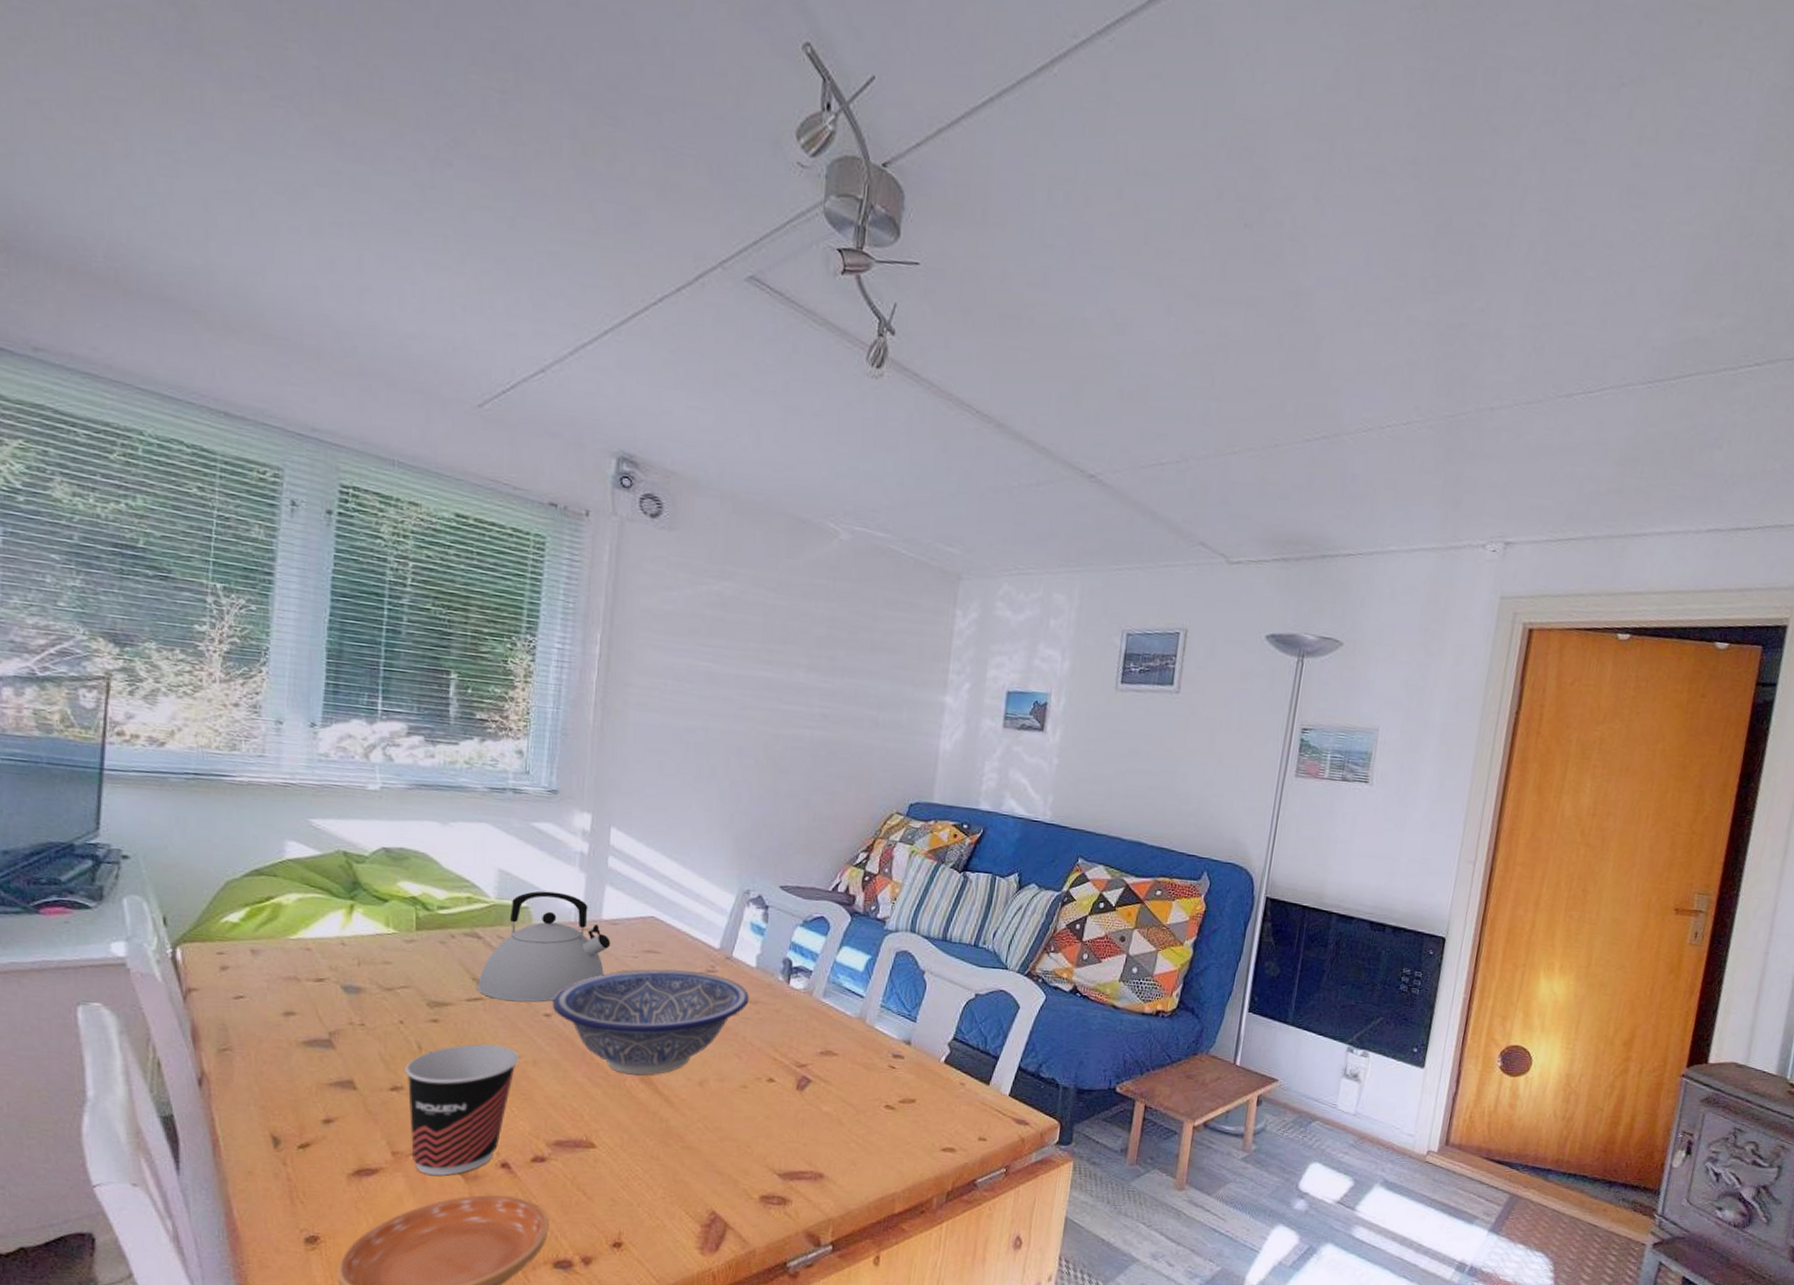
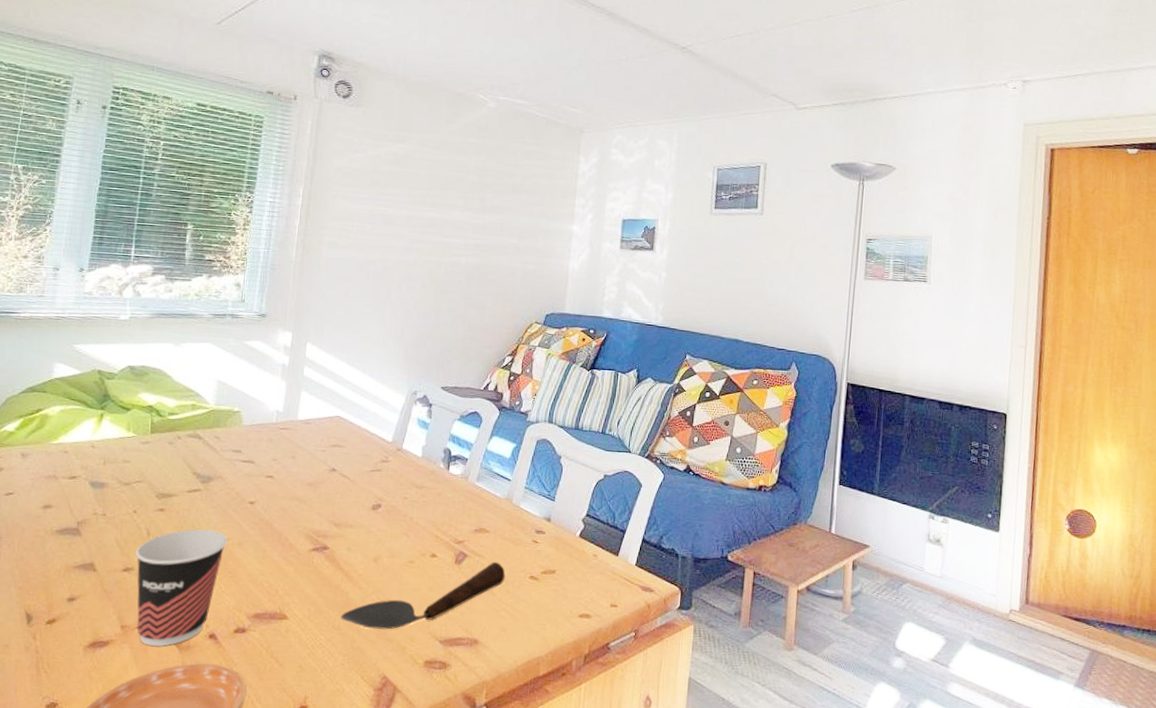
kettle: present [477,891,611,1003] -> none [196,397,305,492]
decorative bowl: present [552,969,749,1076] -> none [255,460,416,554]
spoon: none [660,1088,857,1161] -> present [341,561,506,630]

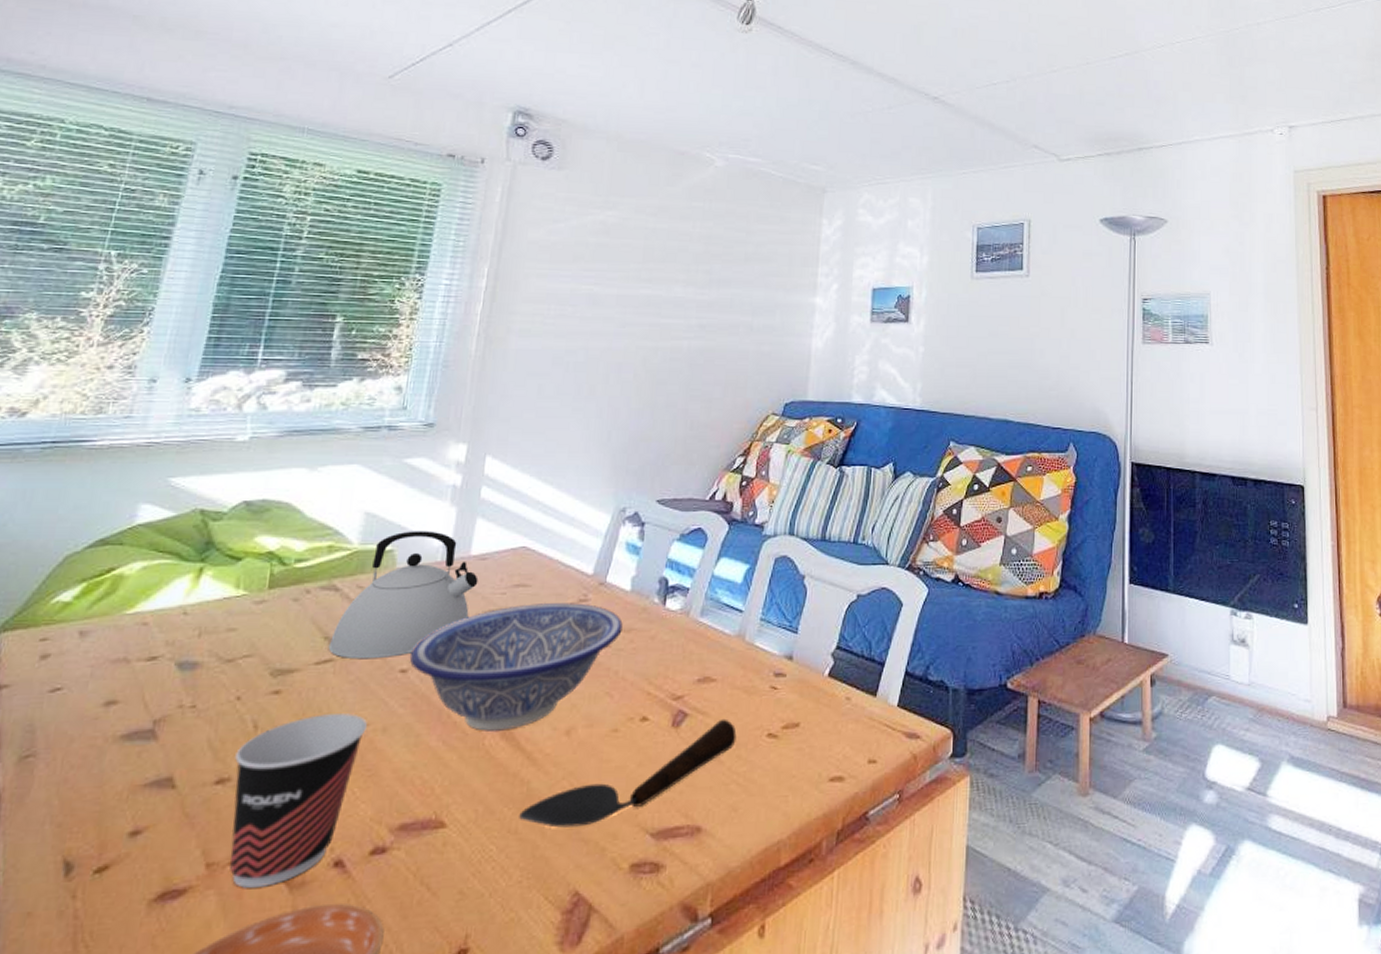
kettle: none [196,397,305,492] -> present [328,531,479,660]
decorative bowl: none [255,460,416,554] -> present [409,602,623,731]

